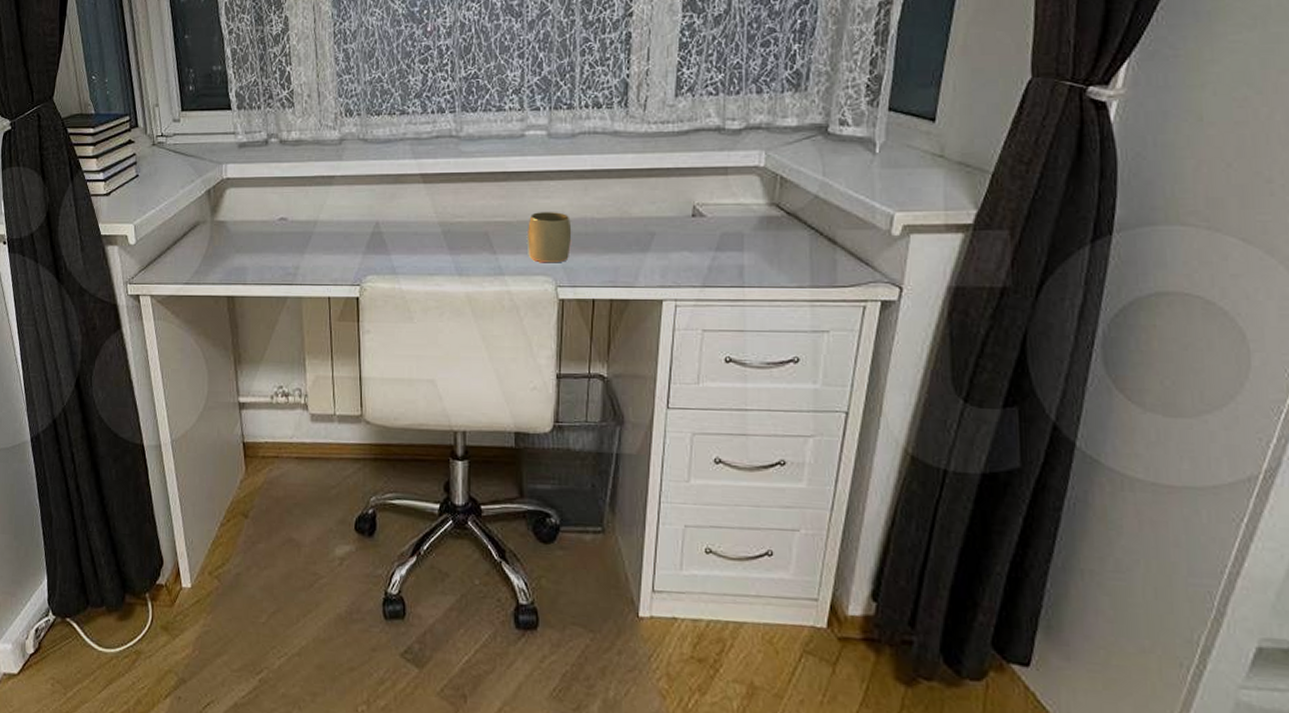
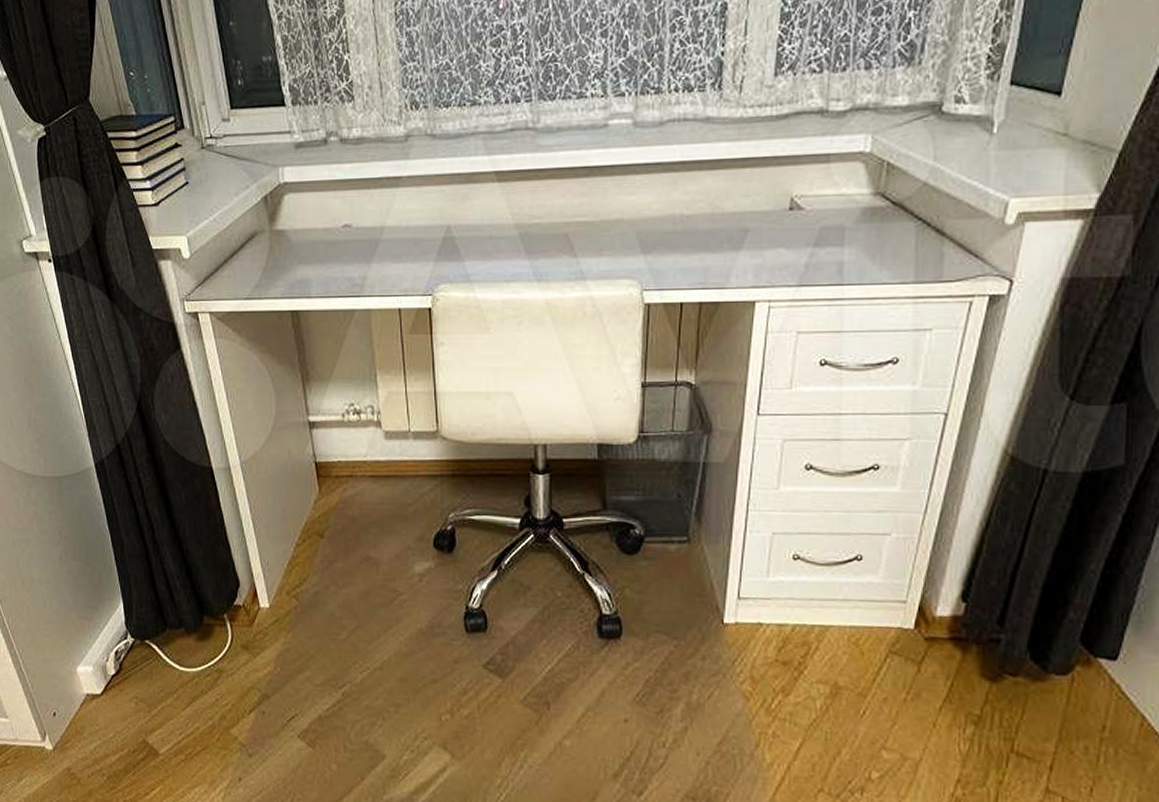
mug: present [528,212,572,263] -> none [611,209,659,266]

